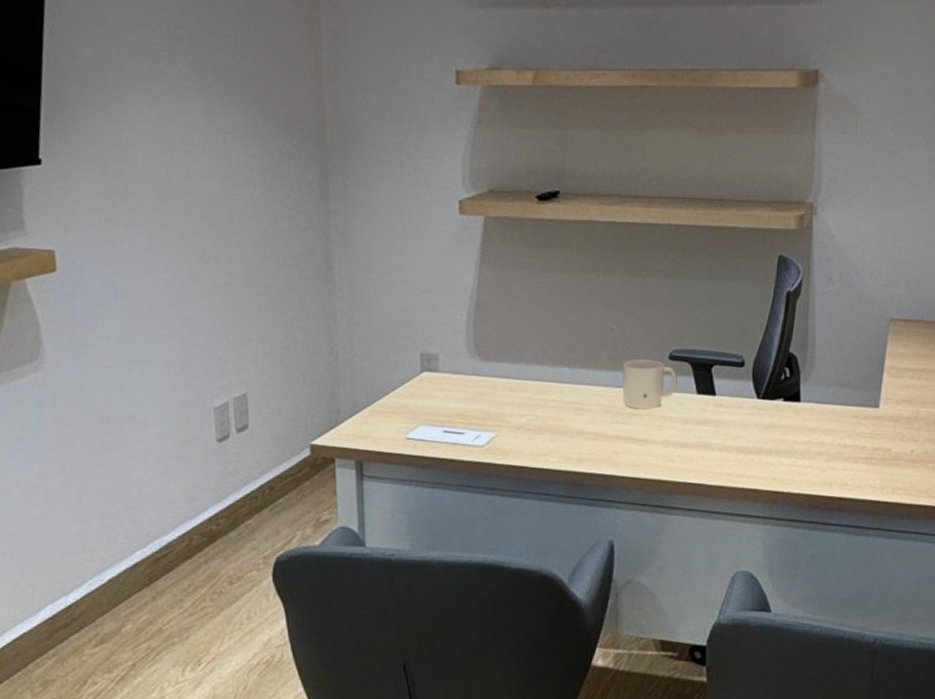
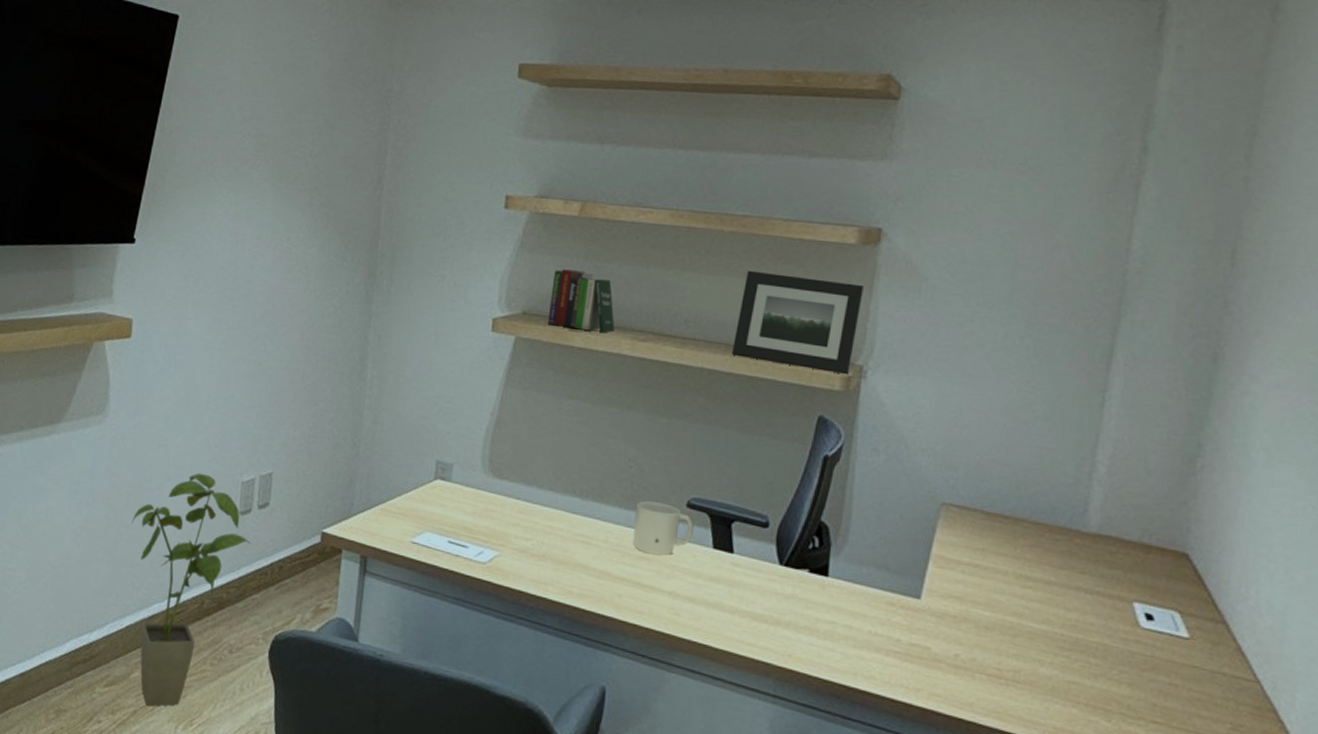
house plant: none [94,406,235,656] -> present [131,473,251,706]
books: none [514,141,582,202] -> present [547,269,615,333]
picture frame: none [694,123,808,214] -> present [731,270,865,375]

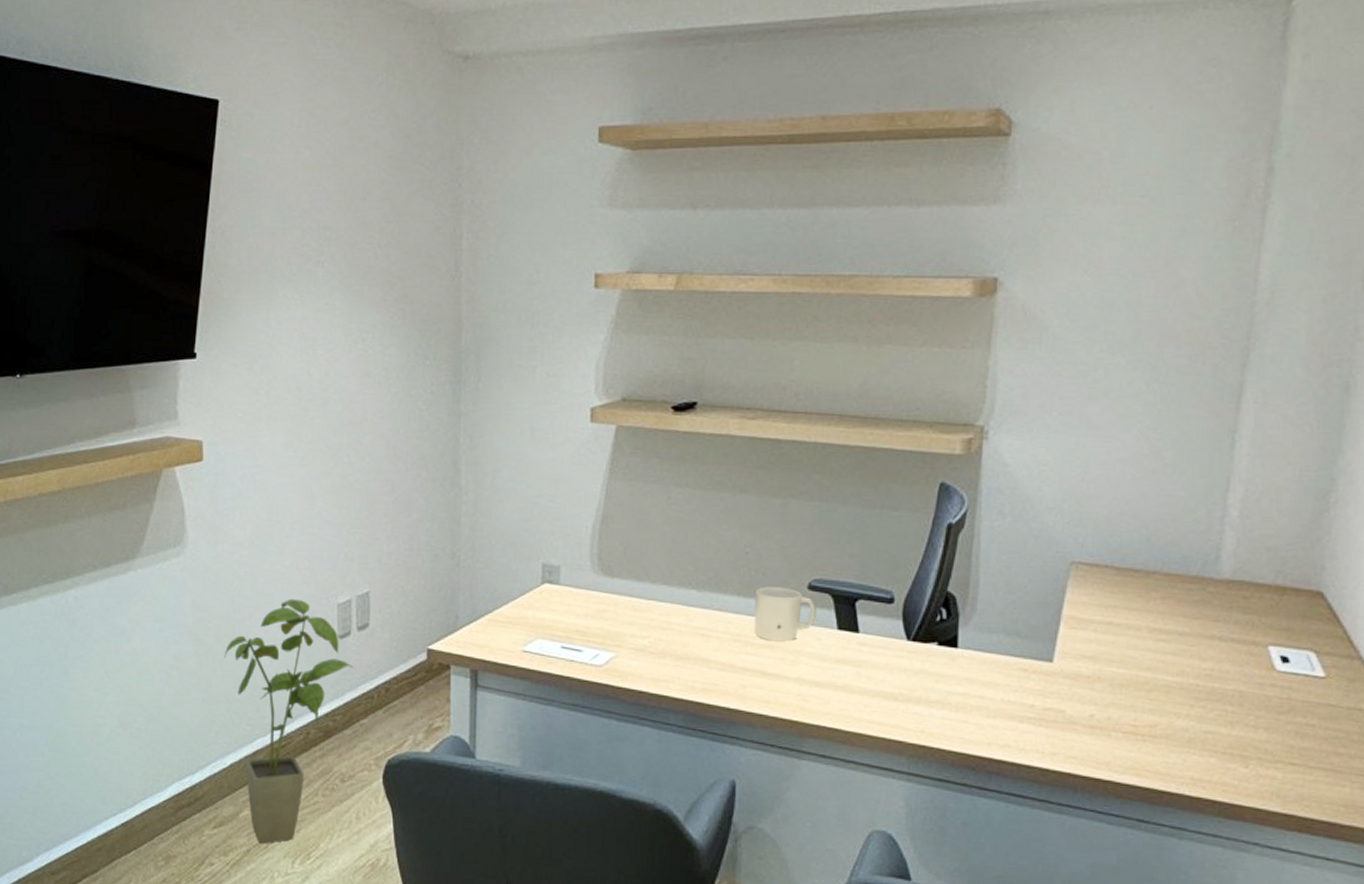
books: present [547,269,615,333] -> none [649,349,721,414]
picture frame: present [731,270,865,375] -> none [845,334,982,437]

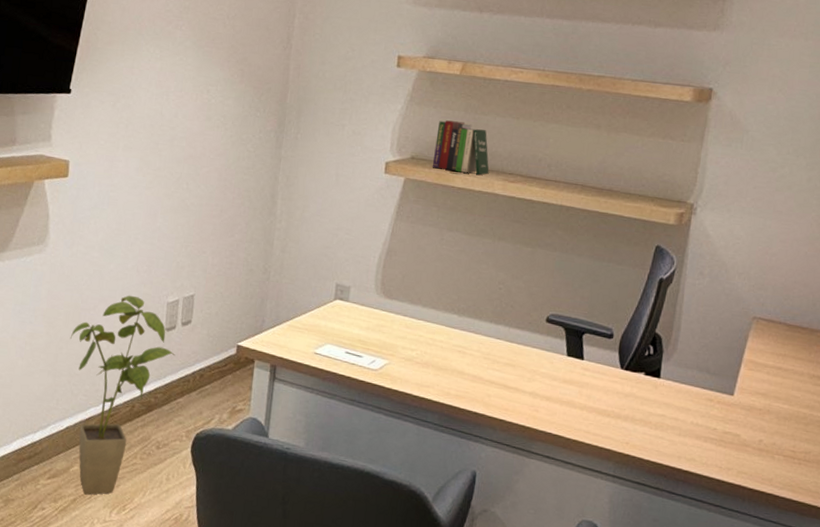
books: none [649,349,721,414] -> present [432,120,489,176]
mug: present [754,587,816,642] -> none [501,317,552,363]

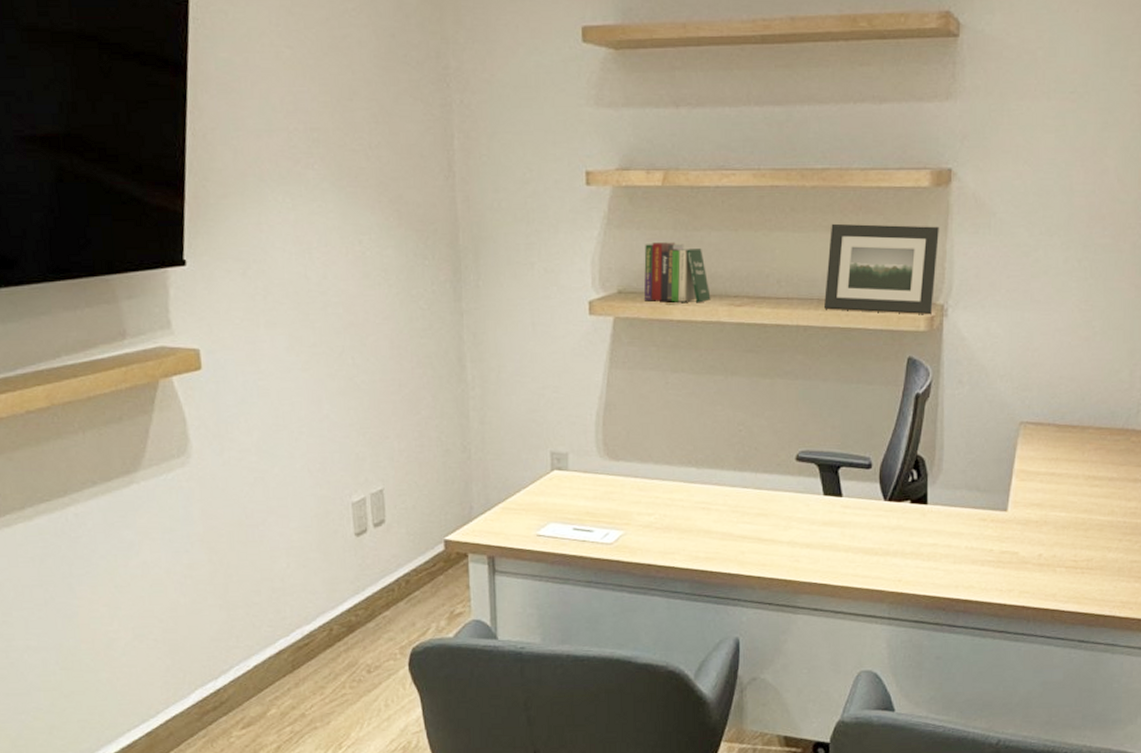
house plant: present [70,295,176,495] -> none [239,500,372,739]
picture frame: none [586,122,697,212] -> present [823,223,940,315]

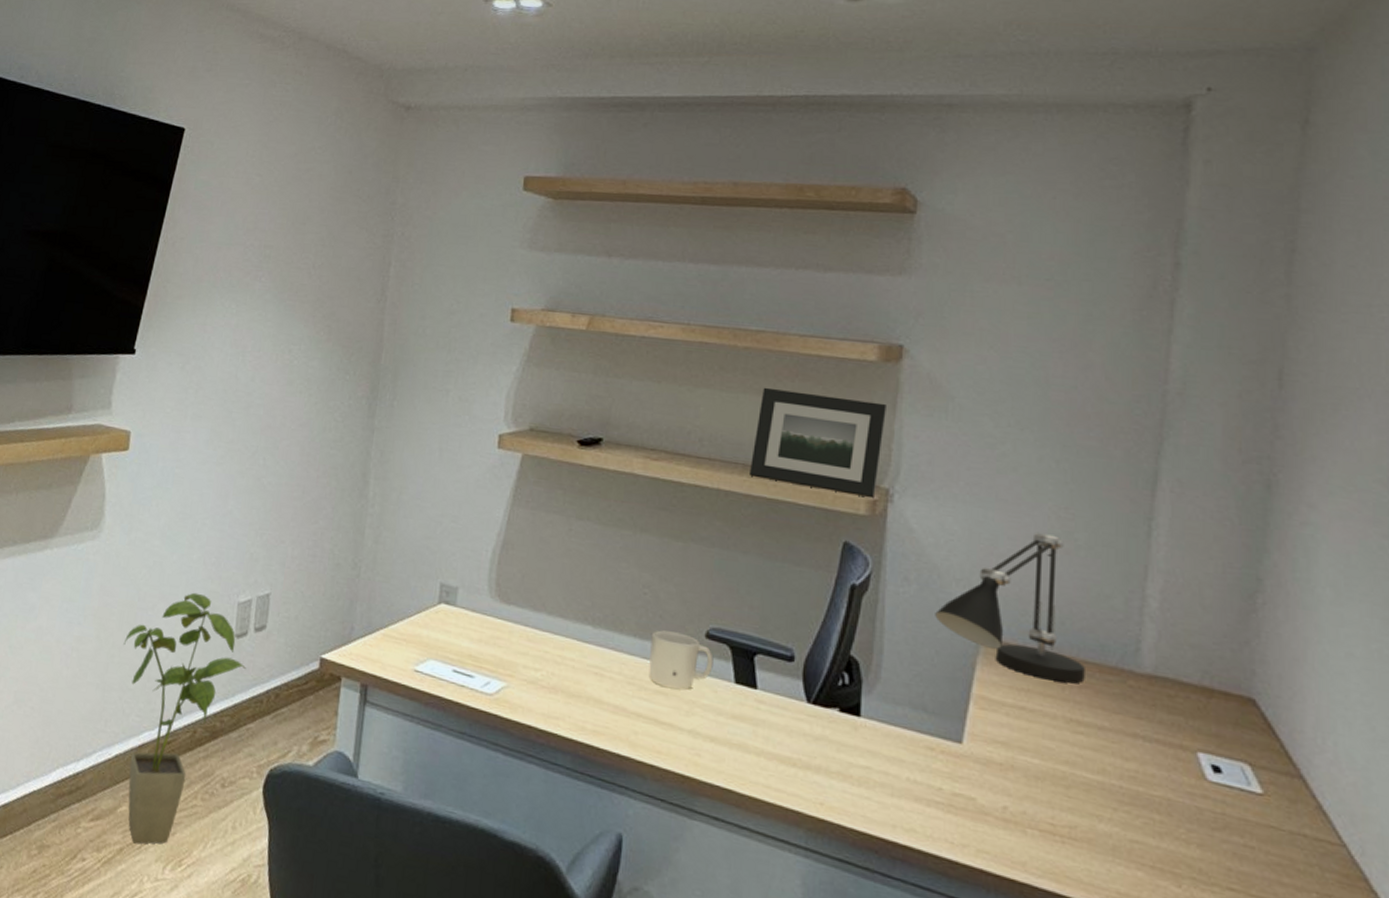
house plant: none [239,500,372,739] -> present [123,592,247,844]
books: present [643,242,711,303] -> none [555,384,626,452]
mug: none [749,460,804,510] -> present [648,630,714,691]
desk lamp: none [984,325,1100,448] -> present [935,531,1085,684]

